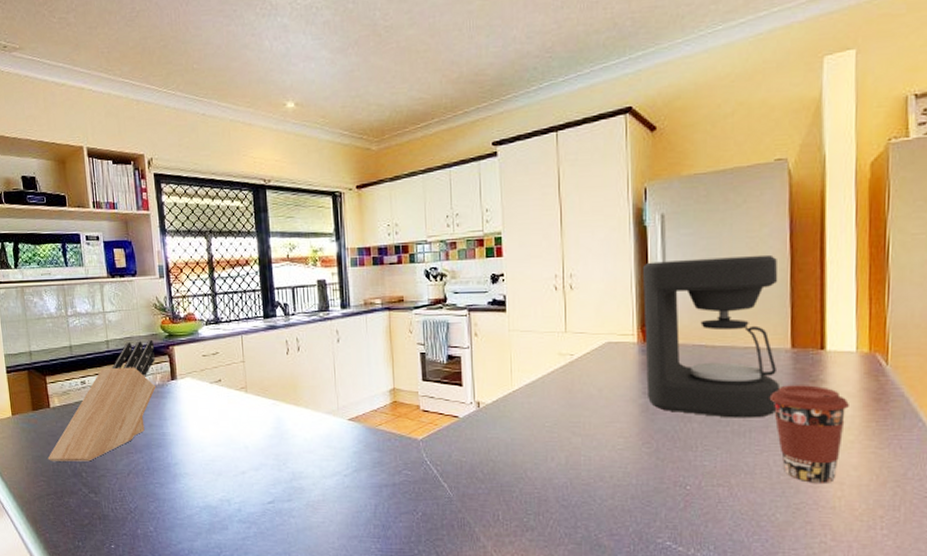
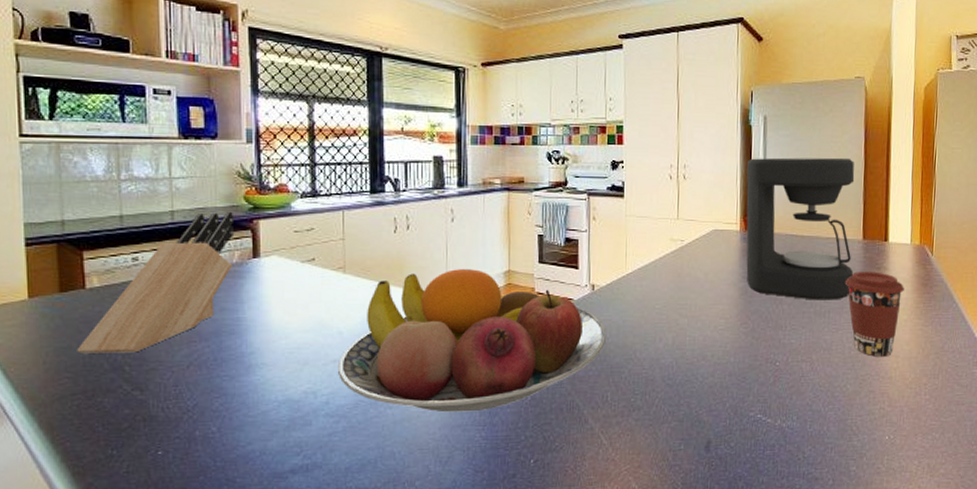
fruit bowl: none [246,388,495,524] -> present [338,269,607,413]

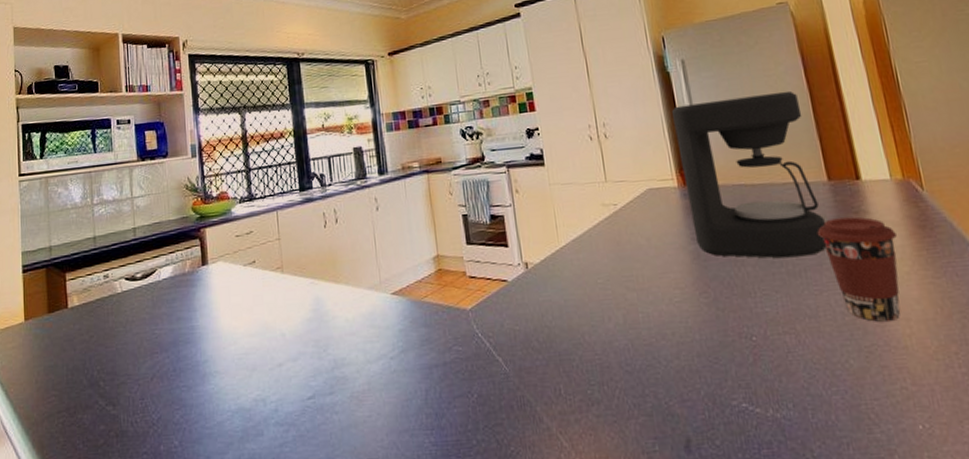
knife block: present [77,211,235,353] -> none [61,223,186,371]
fruit bowl: present [338,269,607,413] -> none [283,257,550,416]

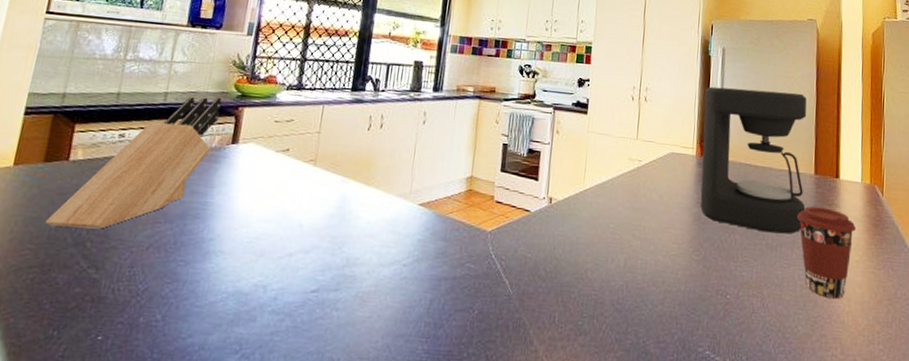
knife block: none [61,223,186,371] -> present [45,97,222,229]

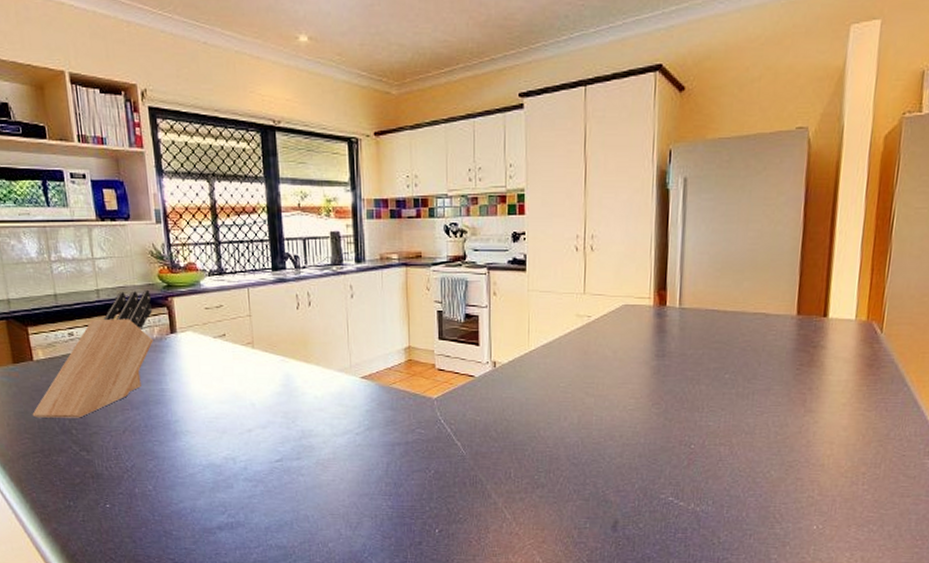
coffee maker: present [700,86,807,234] -> none [659,222,791,381]
coffee cup: present [797,206,856,299] -> none [773,350,845,443]

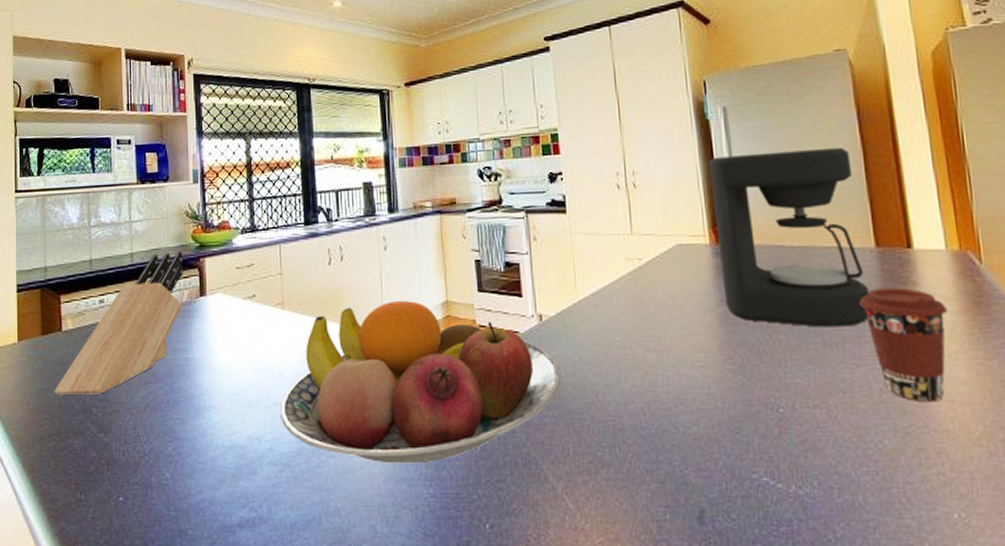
fruit bowl: none [253,345,509,482] -> present [280,301,562,464]
coffee maker: none [659,222,791,381] -> present [709,147,869,328]
coffee cup: none [773,350,845,443] -> present [859,288,947,402]

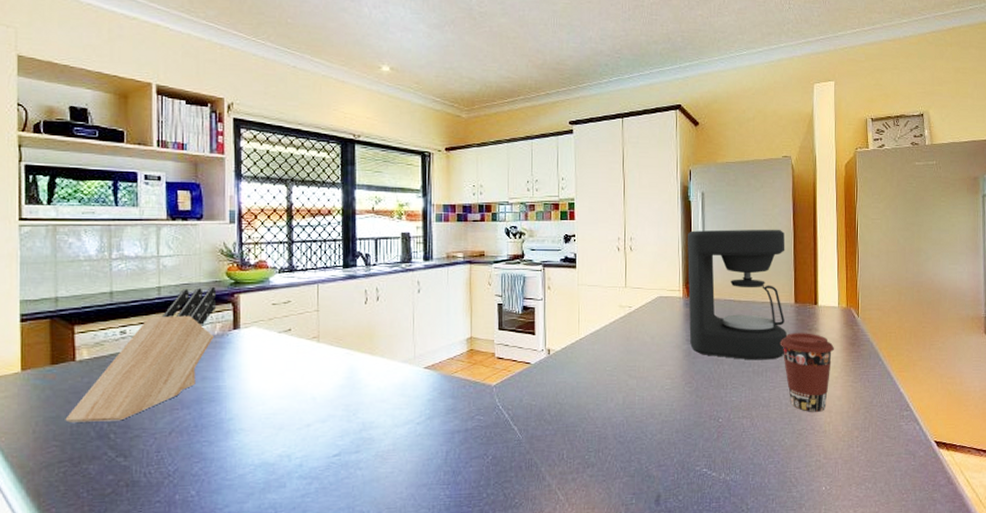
fruit bowl: present [280,301,562,464] -> none [312,337,562,473]

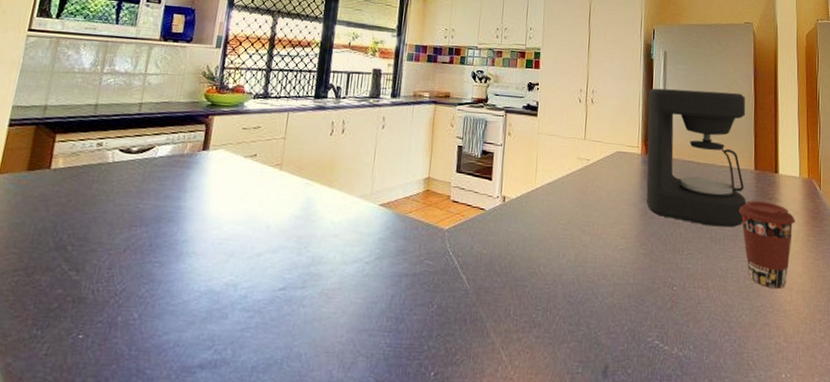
knife block: present [65,286,217,422] -> none [28,106,193,233]

